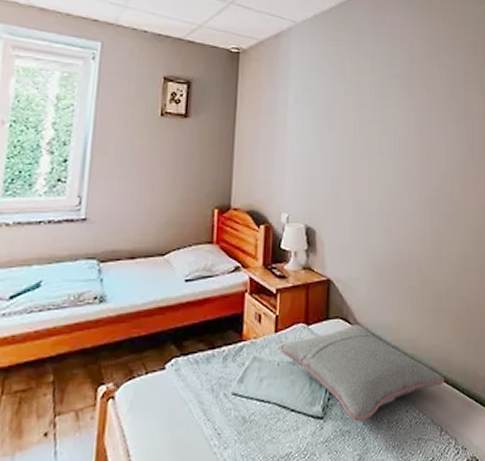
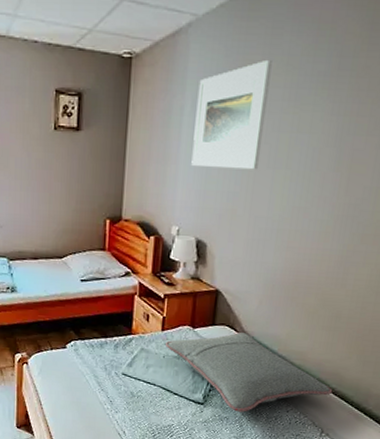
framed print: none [297,62,359,157] -> present [191,59,272,170]

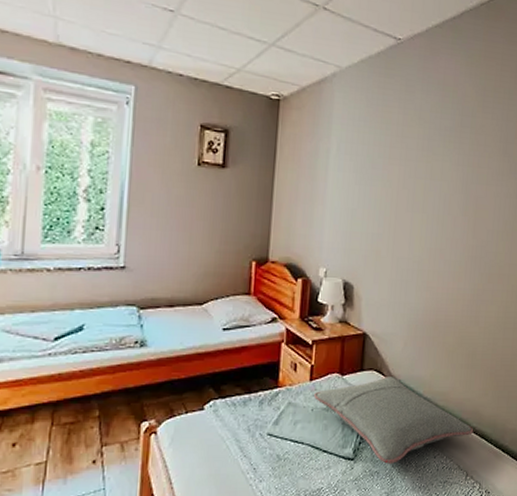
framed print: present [191,59,272,170] -> none [337,112,407,213]

